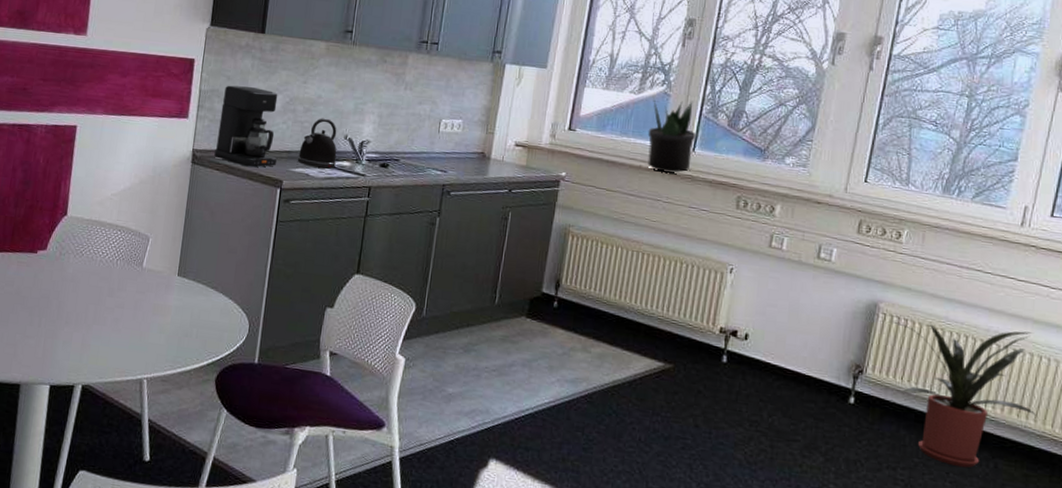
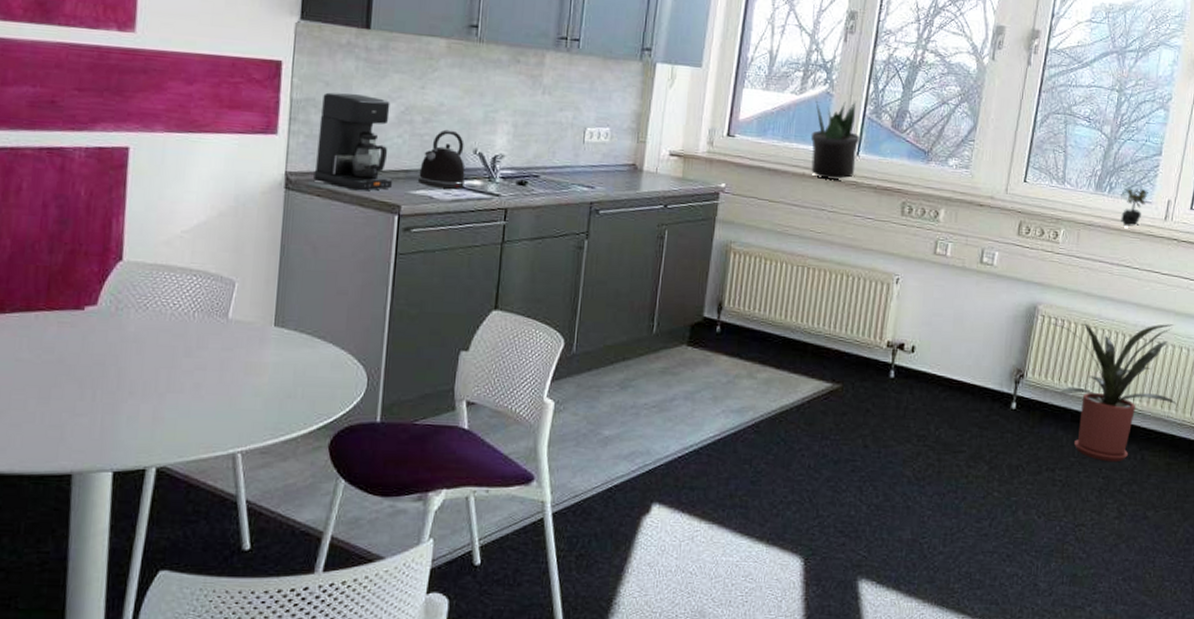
succulent plant: none [971,191,1002,231] -> present [1121,186,1148,227]

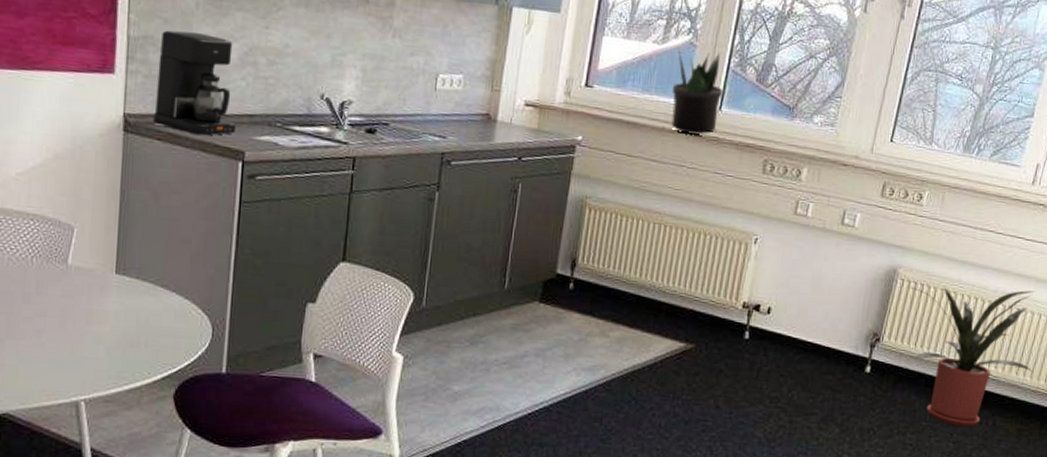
kettle: present [417,129,466,189] -> none [262,72,313,136]
succulent plant: present [1121,186,1148,227] -> none [987,149,1017,190]

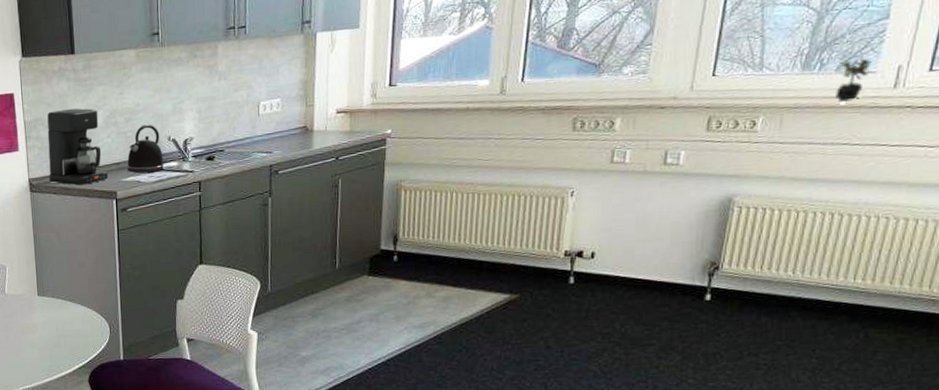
kettle: none [262,72,313,136] -> present [126,124,165,174]
planter: present [671,48,723,135] -> none [472,29,524,109]
house plant: present [908,286,1034,428] -> none [747,197,912,343]
succulent plant: none [987,149,1017,190] -> present [836,56,872,102]

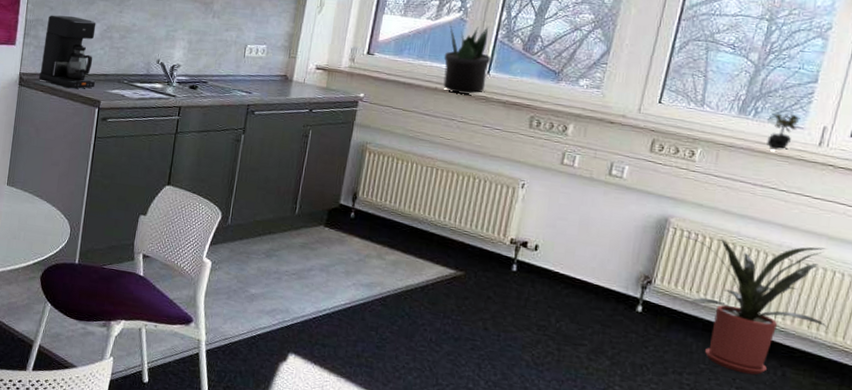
kettle: present [126,124,165,174] -> none [113,44,150,90]
planter: none [472,29,524,109] -> present [443,23,491,94]
house plant: none [747,197,912,343] -> present [681,235,828,375]

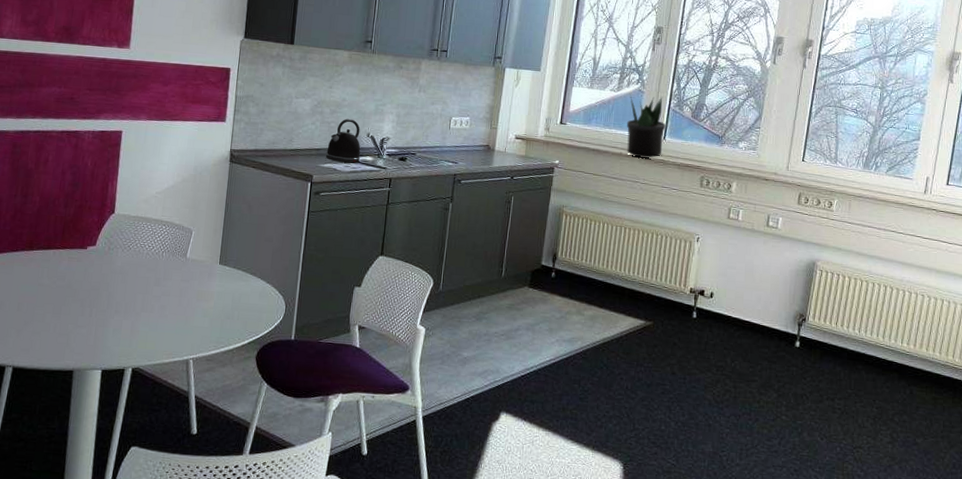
coffee maker: present [39,15,96,89] -> none [250,91,308,164]
kettle: none [113,44,150,90] -> present [325,118,361,163]
house plant: present [681,235,828,375] -> none [826,276,941,395]
succulent plant: present [767,112,800,150] -> none [886,165,909,198]

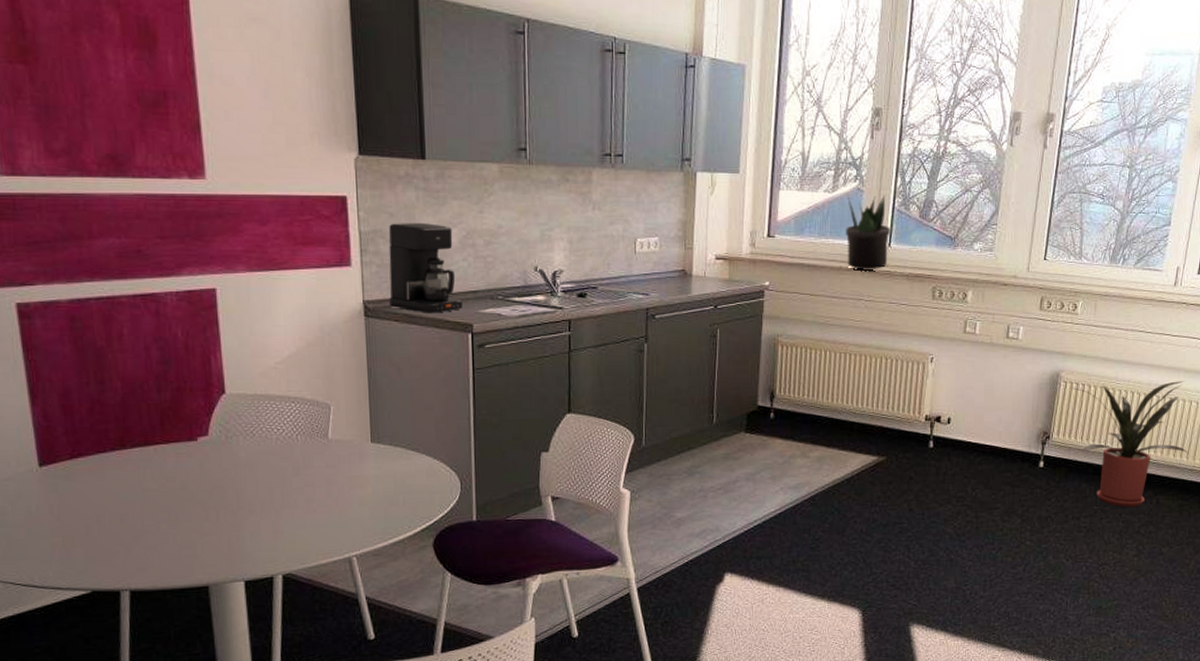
coffee maker: none [250,91,308,164] -> present [389,223,463,314]
kettle: present [325,118,361,163] -> none [485,250,530,305]
house plant: none [826,276,941,395] -> present [1071,381,1188,508]

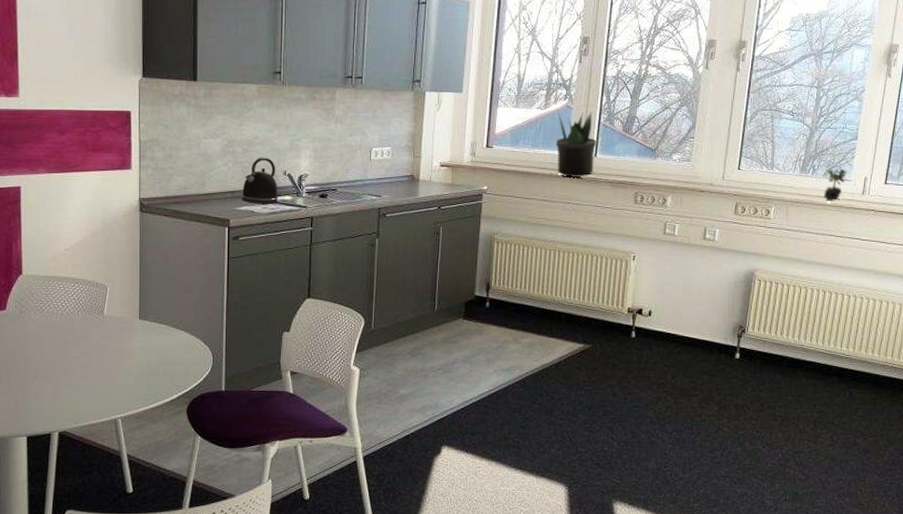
coffee maker: present [389,223,463,314] -> none [161,134,223,210]
kettle: none [485,250,530,305] -> present [241,157,279,204]
house plant: present [1071,381,1188,508] -> none [765,282,880,399]
succulent plant: none [1134,256,1159,294] -> present [824,167,847,201]

